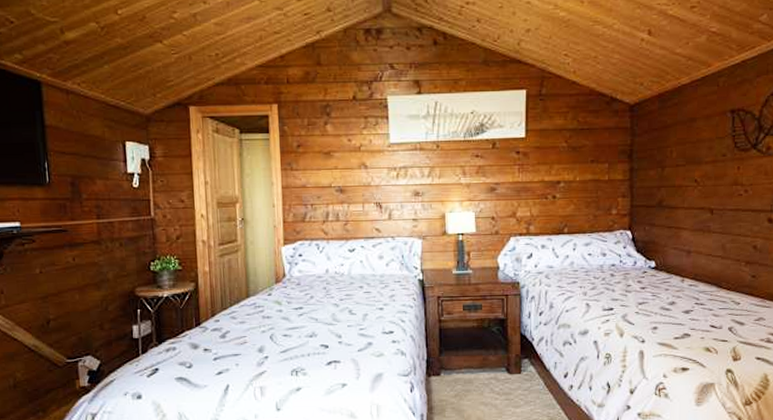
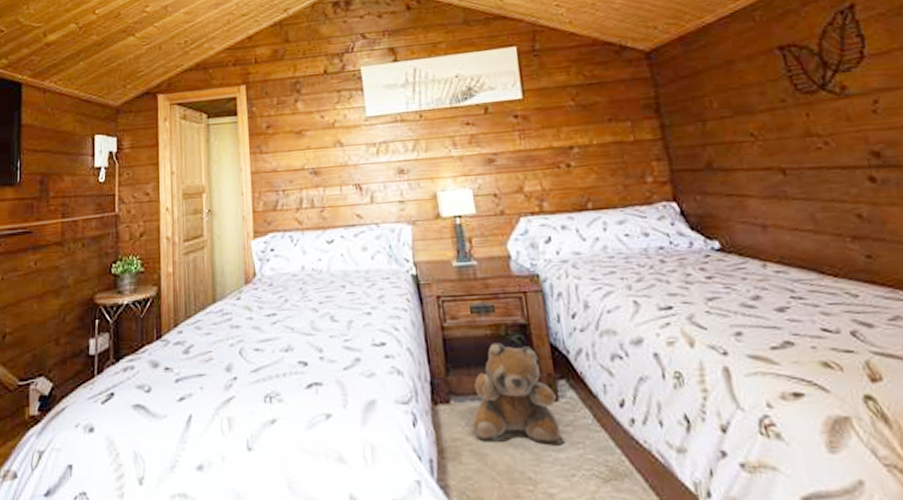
teddy bear: none [456,332,522,404] -> present [472,342,566,446]

